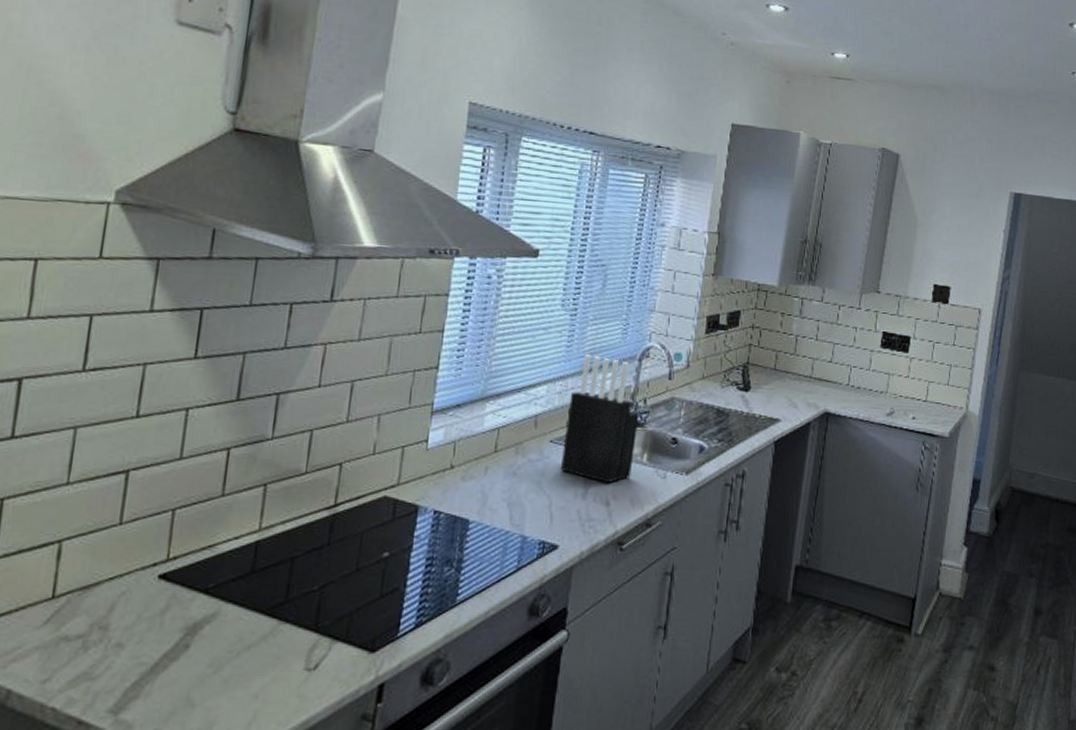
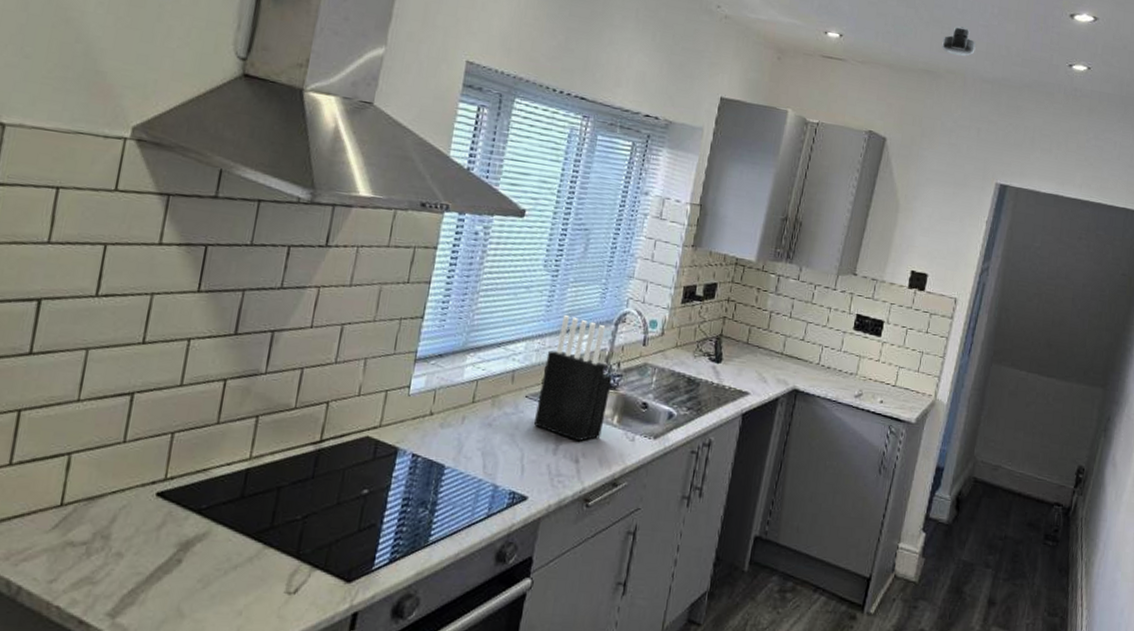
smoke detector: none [948,40,981,70] -> present [942,26,976,57]

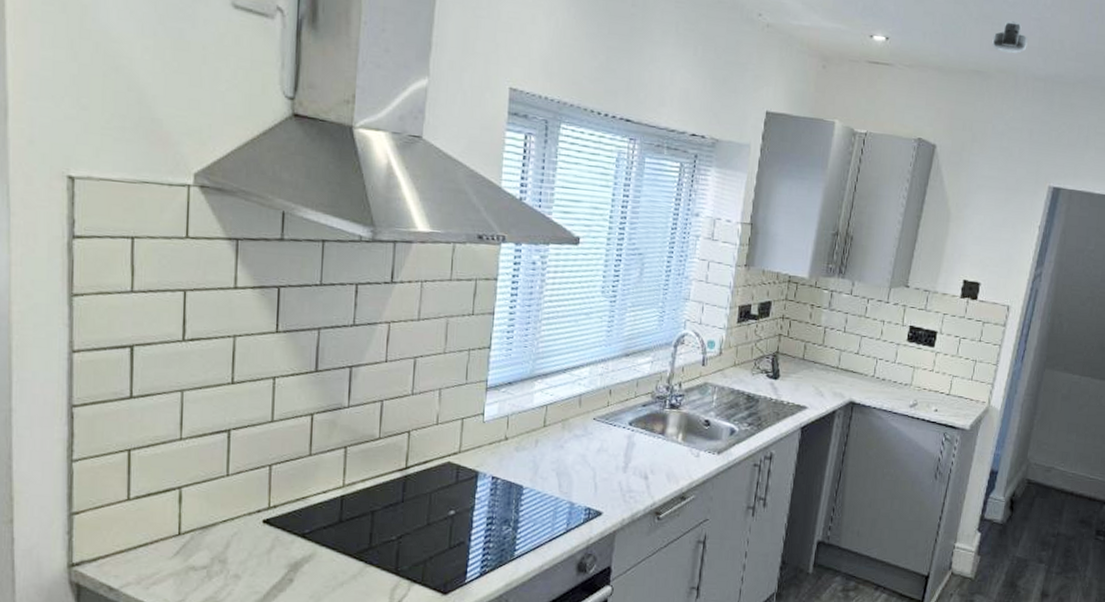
knife block: present [533,315,613,442] -> none [602,339,675,460]

